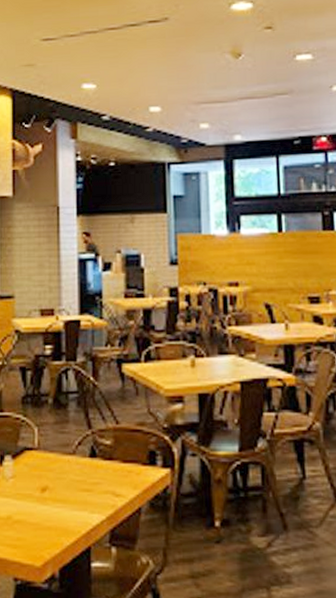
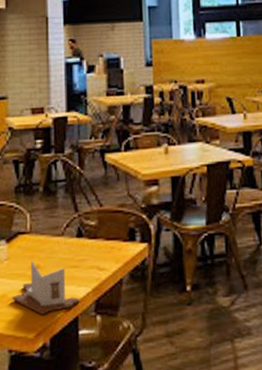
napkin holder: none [18,481,93,543] -> present [12,261,80,315]

